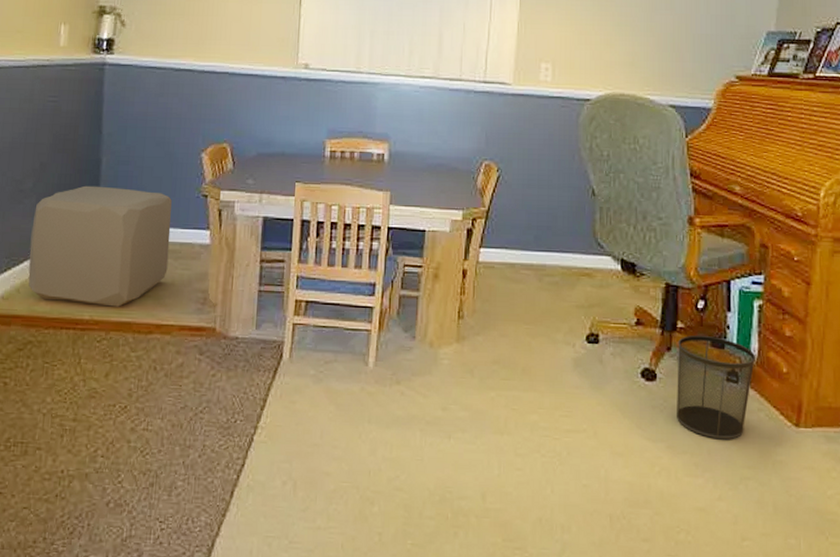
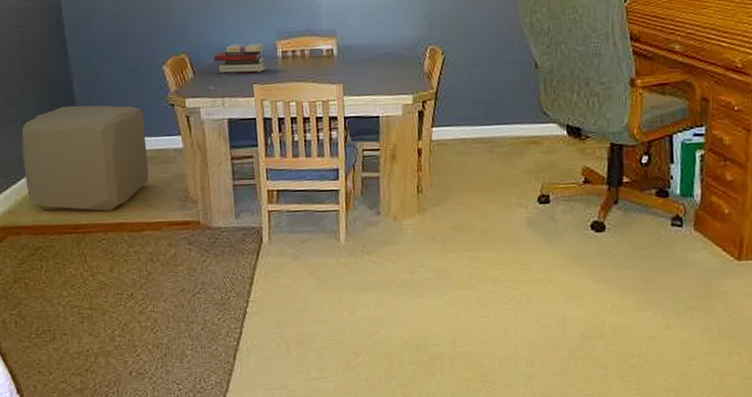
books: none [258,138,313,171] -> present [214,43,266,74]
waste bin: present [677,335,756,440] -> none [624,187,699,278]

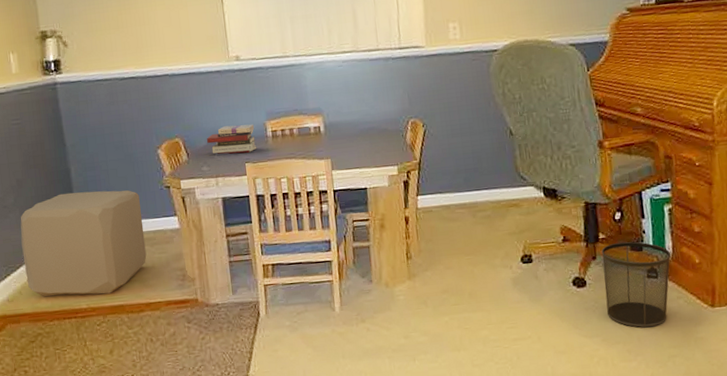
waste bin: none [624,187,699,278] -> present [601,241,672,328]

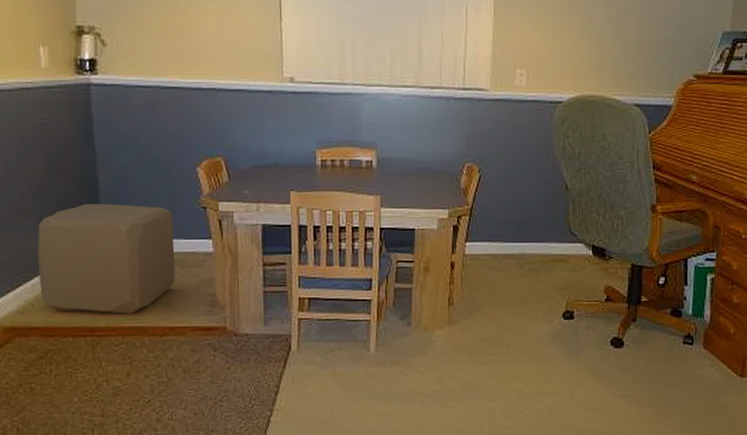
books: present [207,124,257,155] -> none [251,150,304,180]
waste bin: present [601,241,672,328] -> none [641,306,709,392]

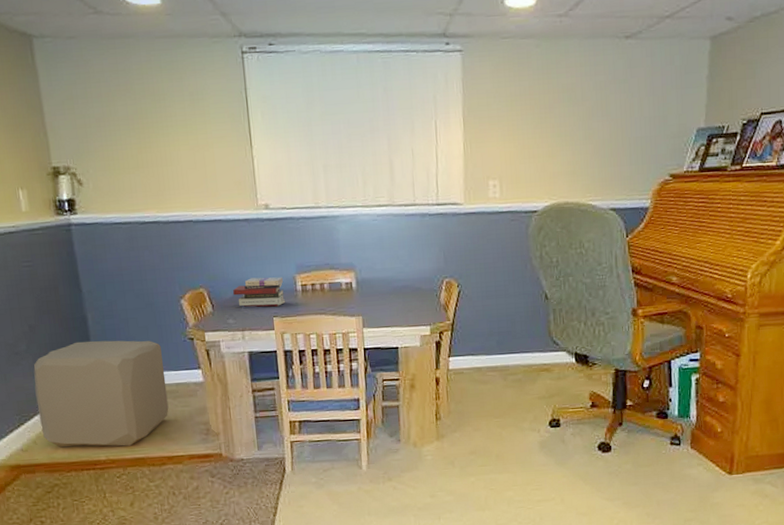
books: none [251,150,304,180] -> present [233,277,286,307]

